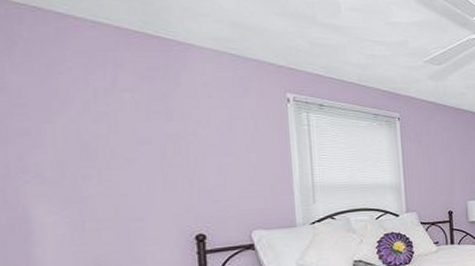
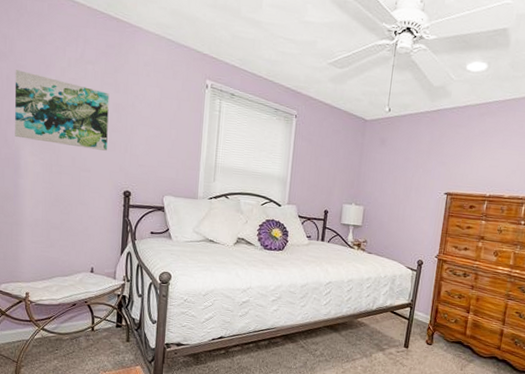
wall art: none [11,110,165,196] -> present [14,70,109,151]

